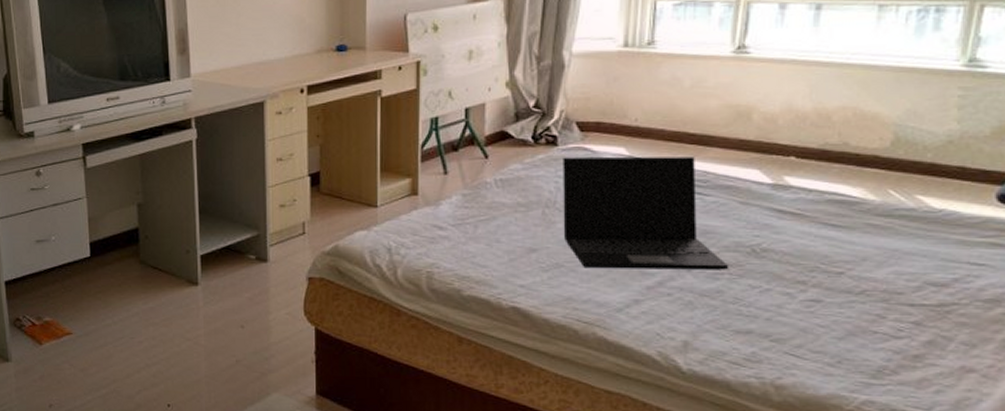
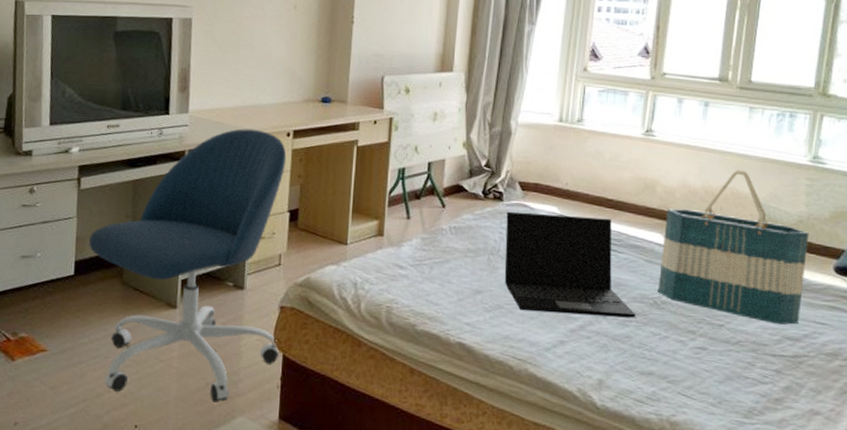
office chair: none [101,88,312,379] -> present [88,129,287,403]
tote bag: none [756,84,962,269] -> present [658,169,809,325]

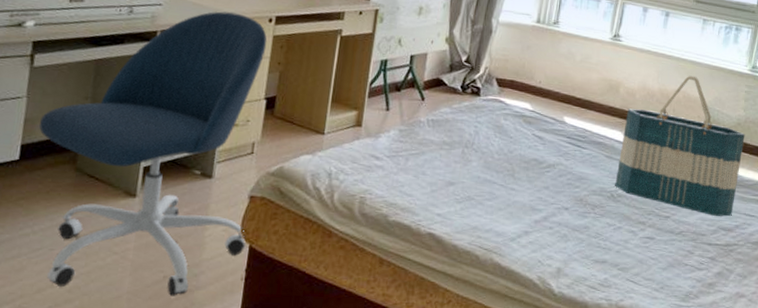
laptop: present [504,211,636,318] -> none [476,106,595,210]

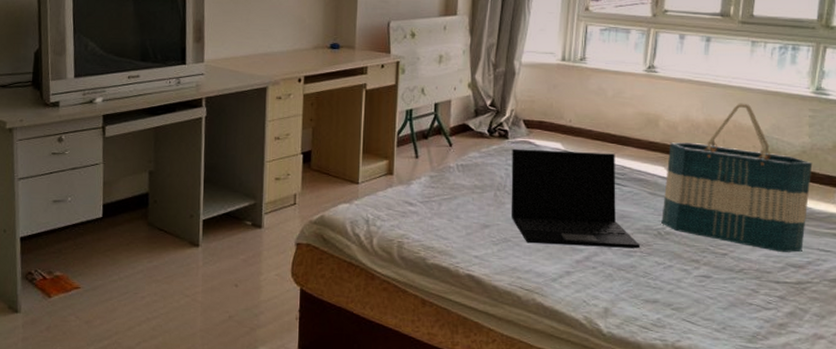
office chair: present [39,11,267,296] -> none [115,76,299,334]
laptop: none [476,106,595,210] -> present [511,148,641,249]

